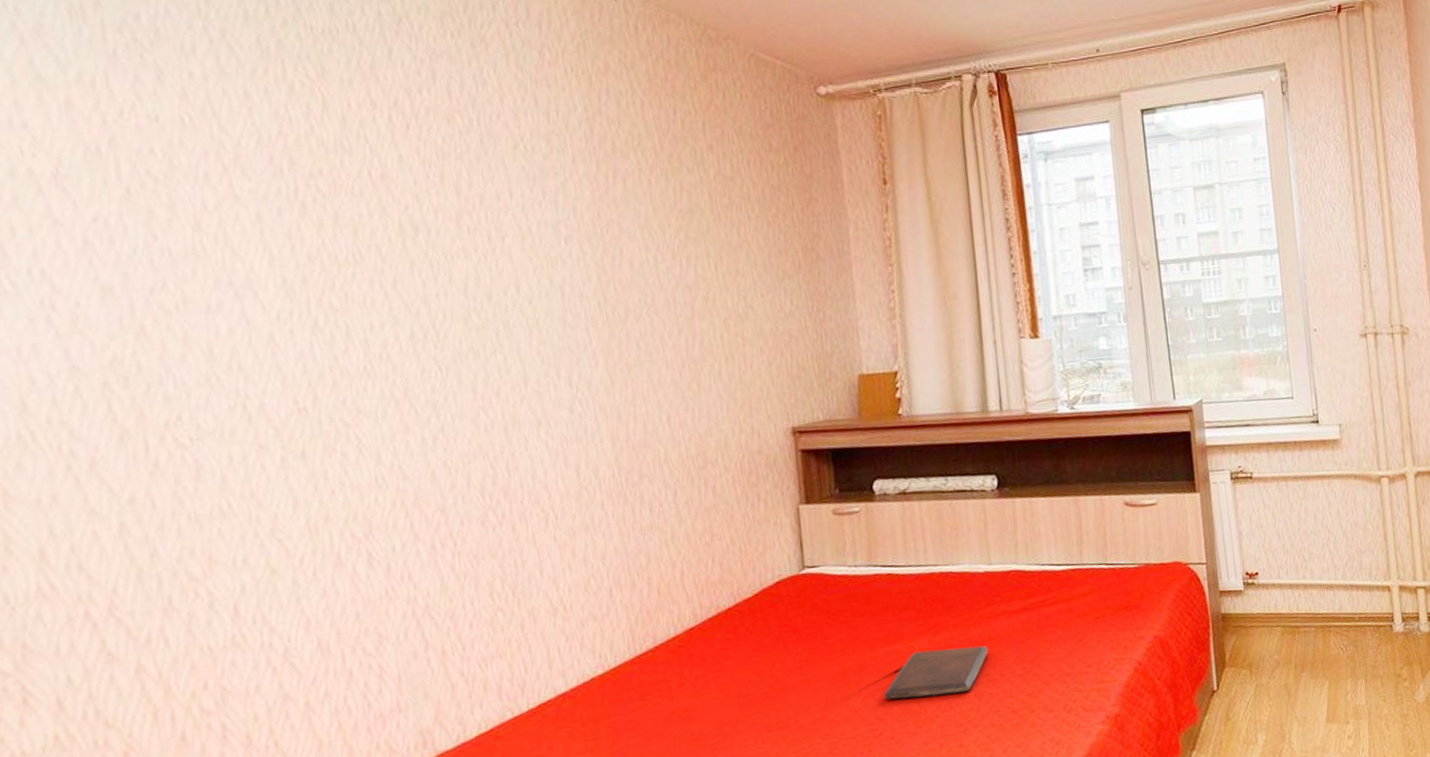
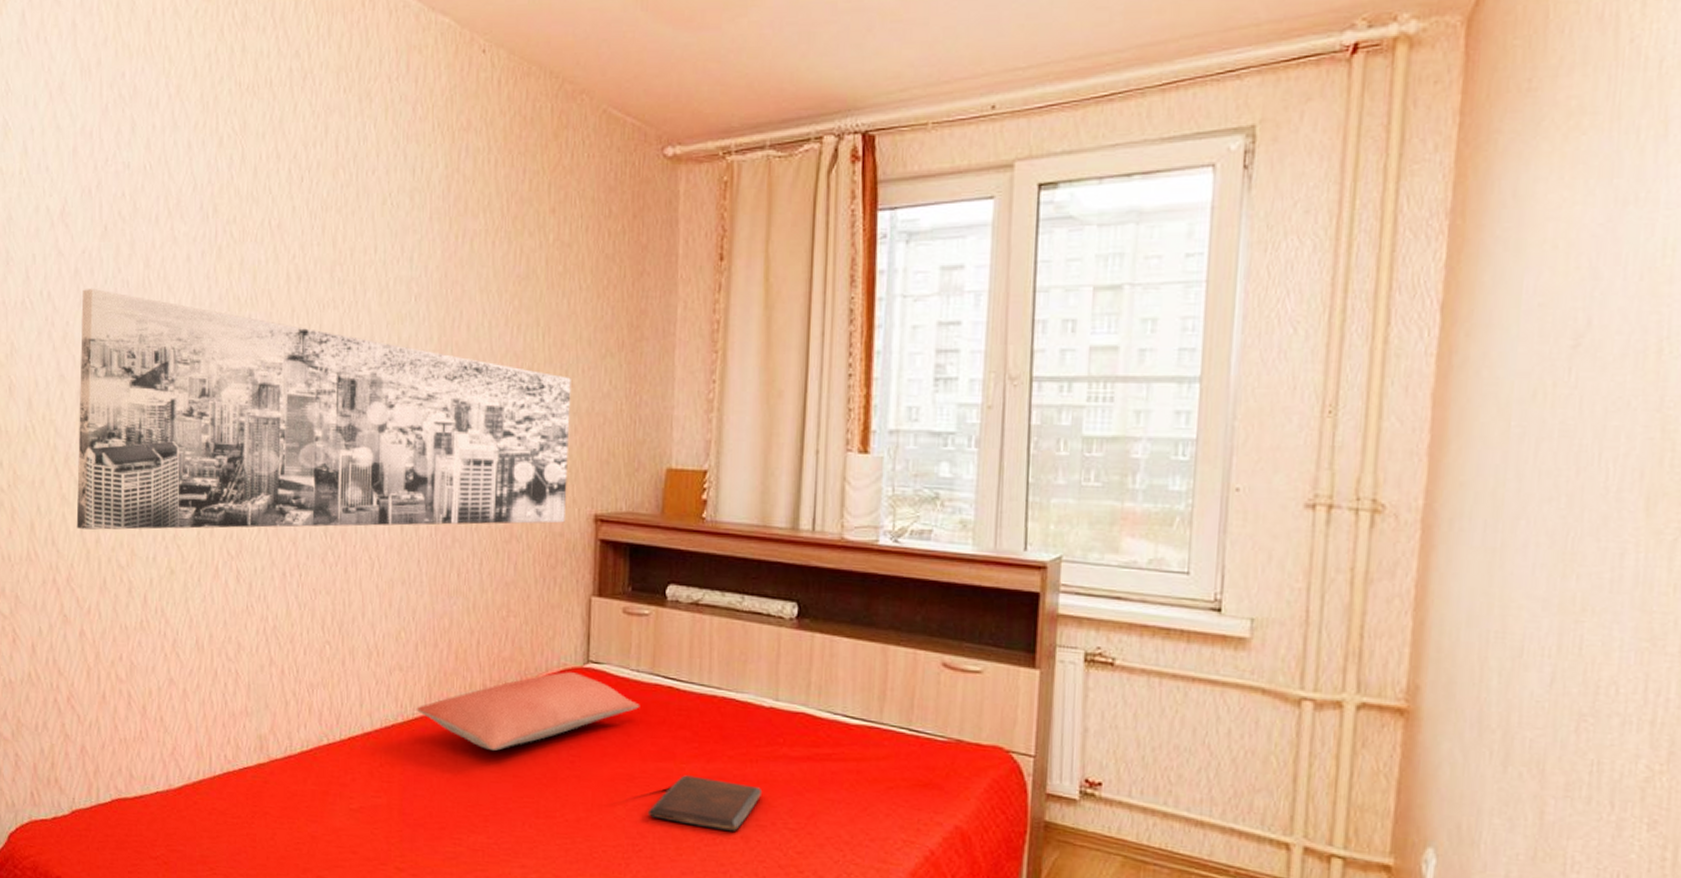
wall art: none [98,261,762,546] -> present [76,289,571,530]
pillow: none [618,580,862,678] -> present [416,672,640,751]

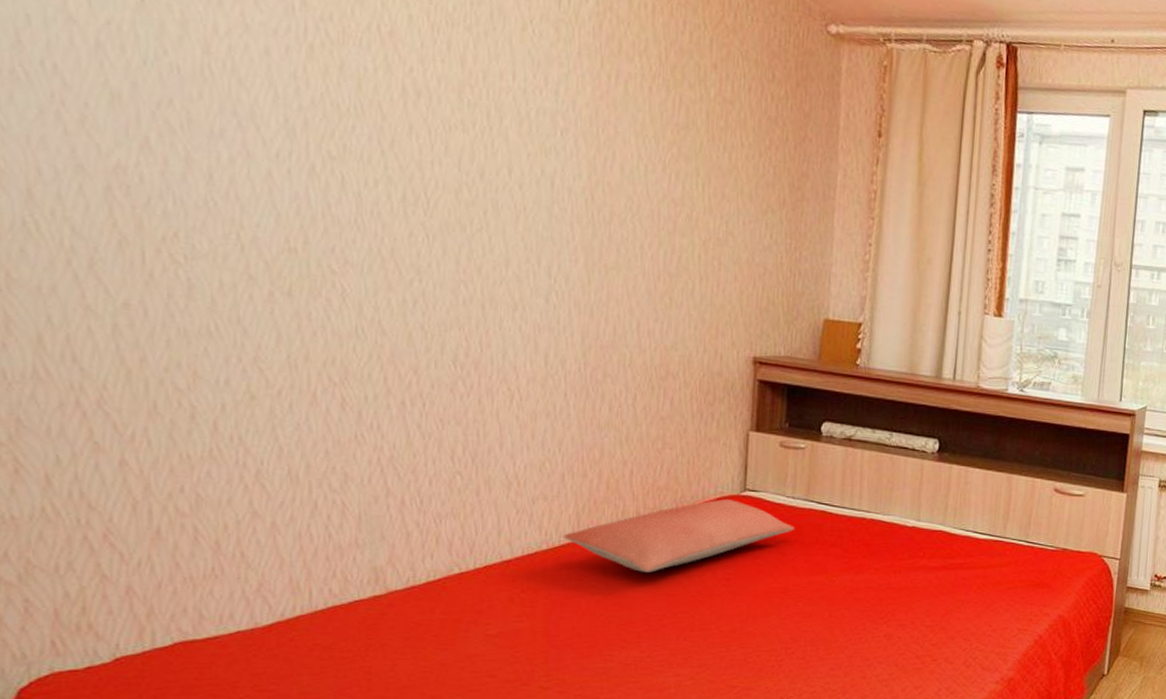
wall art: present [76,289,571,530] -> none [108,67,732,364]
book: present [647,775,761,832] -> none [800,586,903,632]

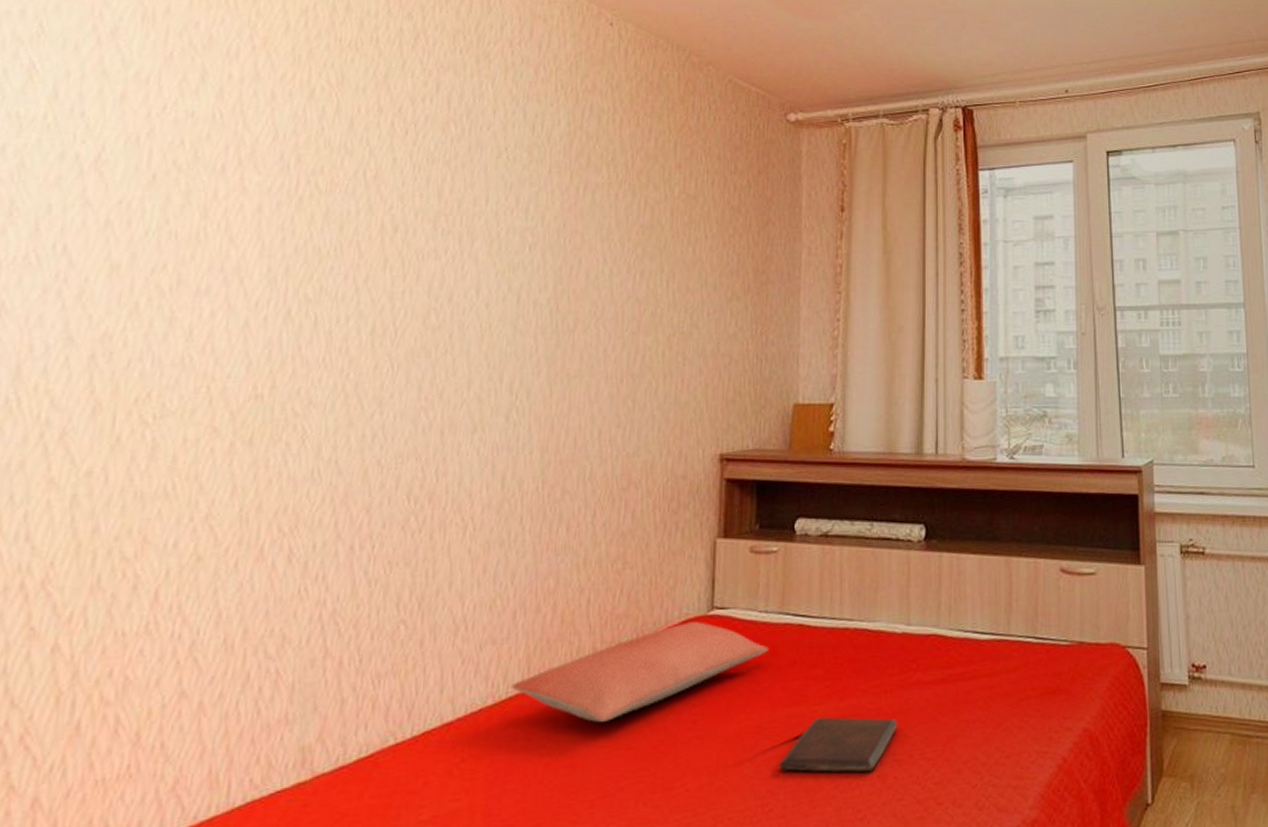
book: none [800,586,903,632] -> present [778,717,897,773]

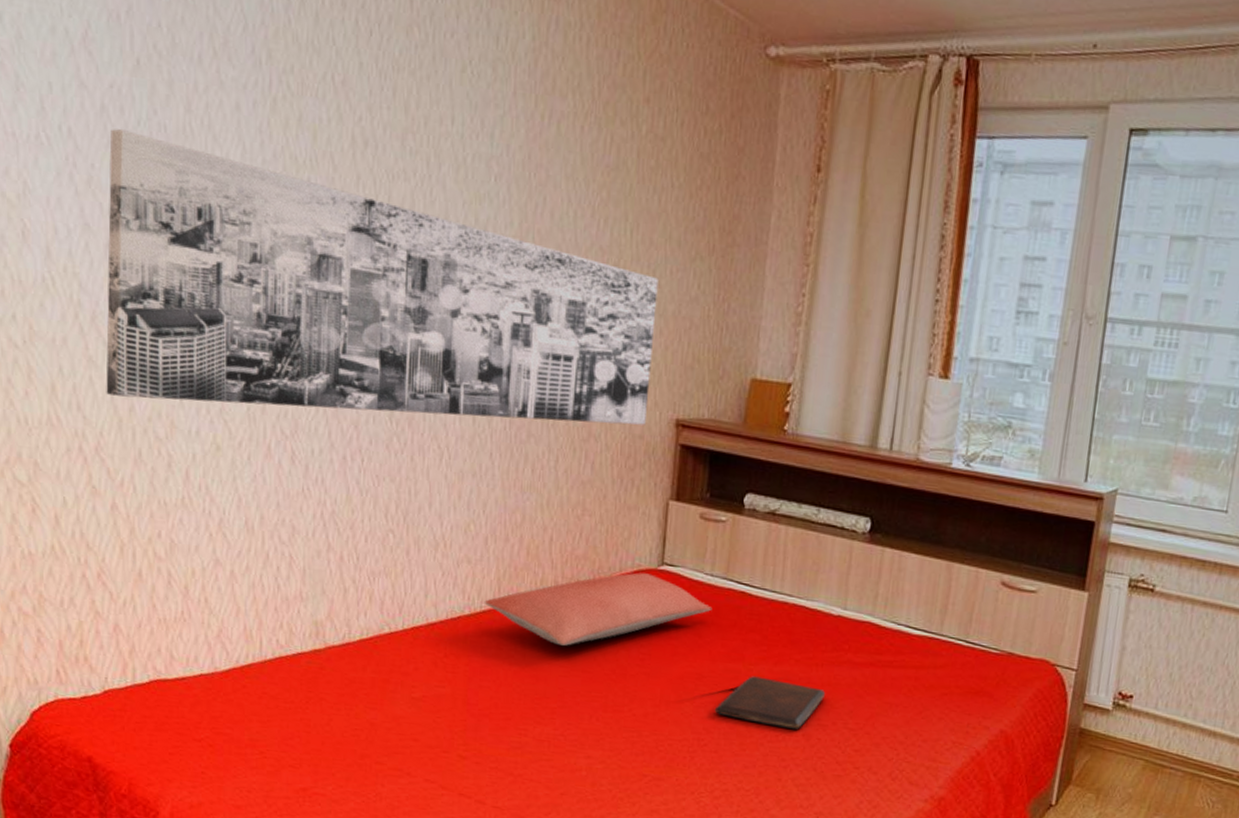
wall art: none [65,242,696,519] -> present [106,129,659,426]

